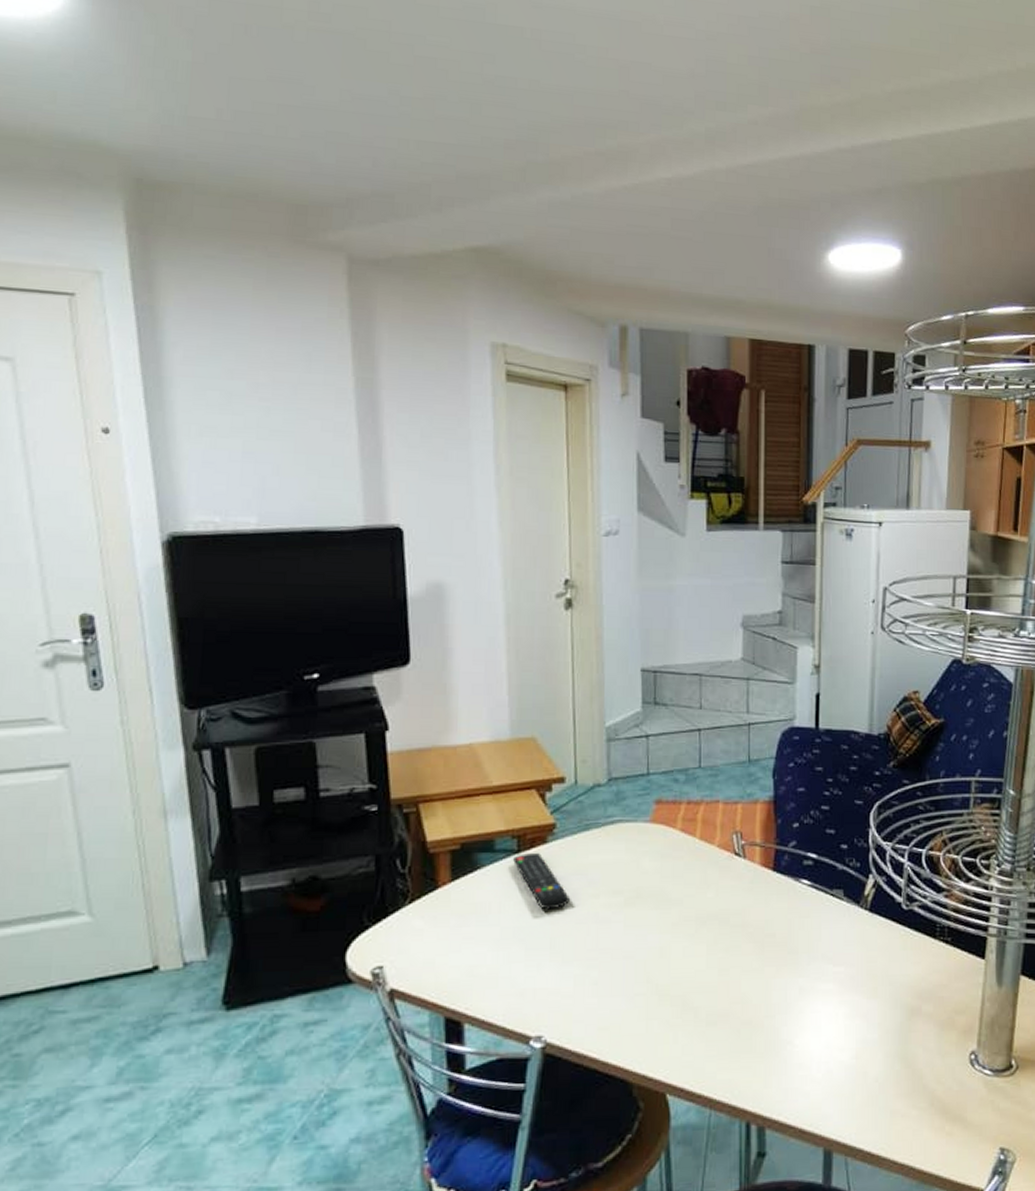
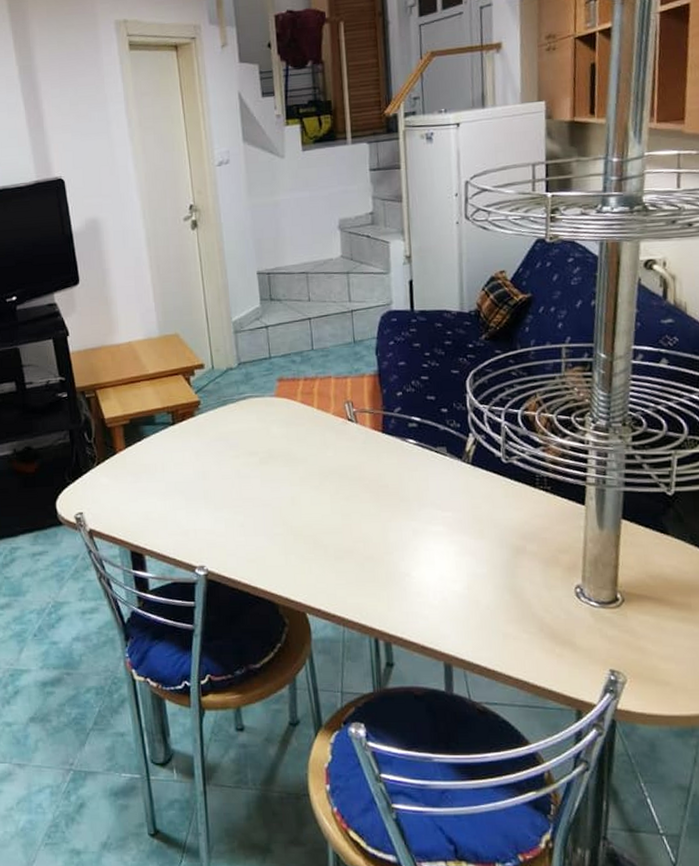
remote control: present [512,852,571,910] -> none [169,424,217,469]

